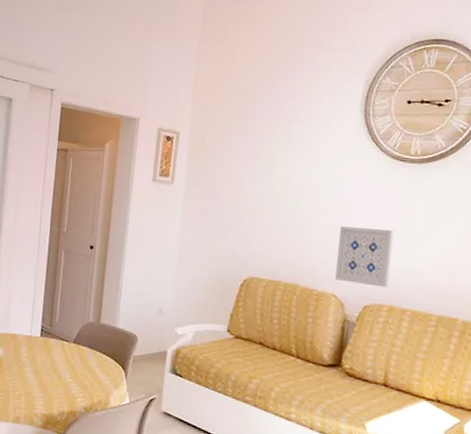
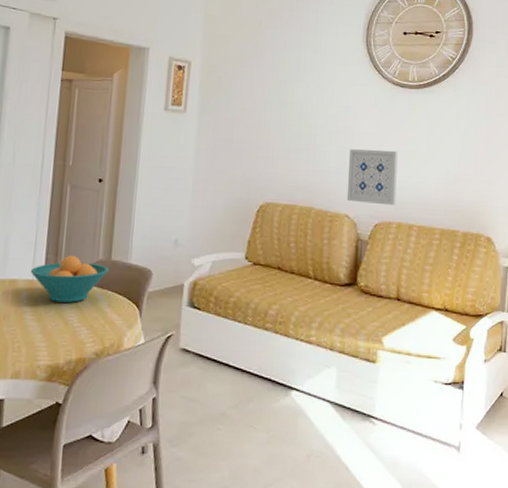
fruit bowl: none [29,316,98,360] -> present [30,256,109,303]

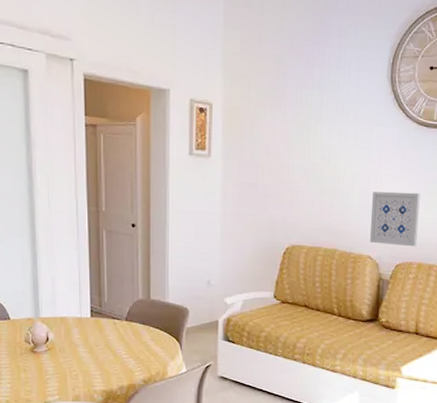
fruit bowl: present [30,256,109,303] -> none [78,296,149,337]

